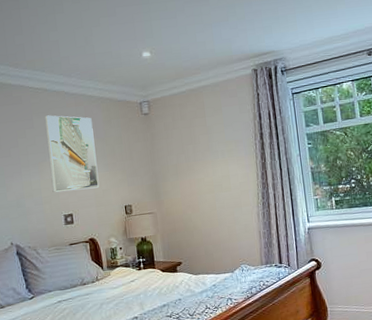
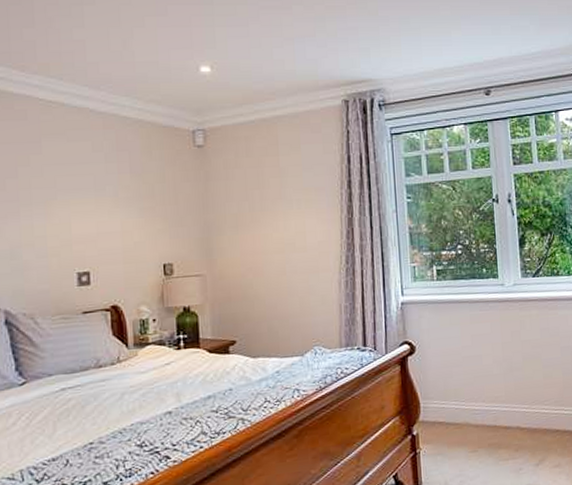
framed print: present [45,115,99,192] -> none [59,138,130,241]

